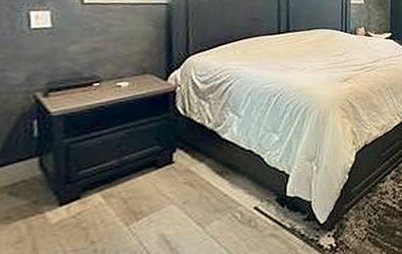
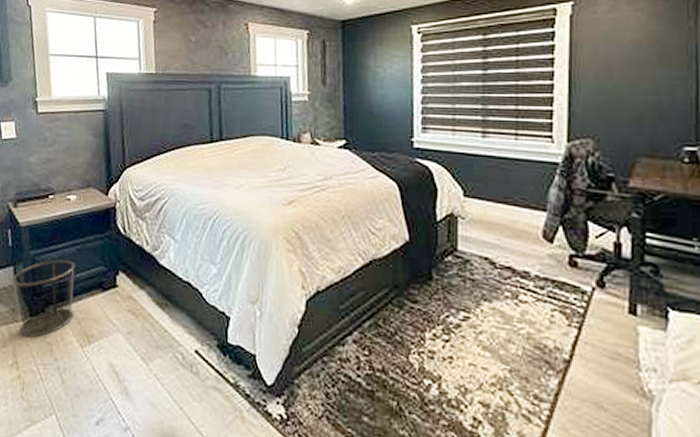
waste bin: none [35,144,124,227] -> present [11,259,75,338]

